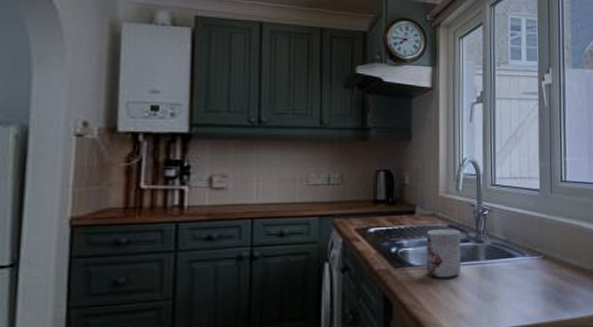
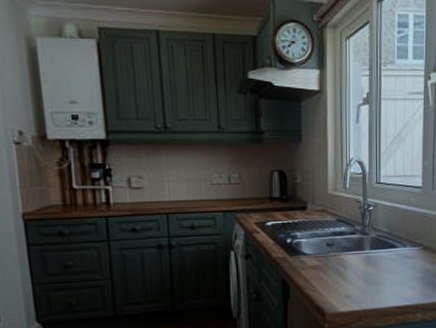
mug: present [427,229,462,279] -> none [317,223,349,265]

